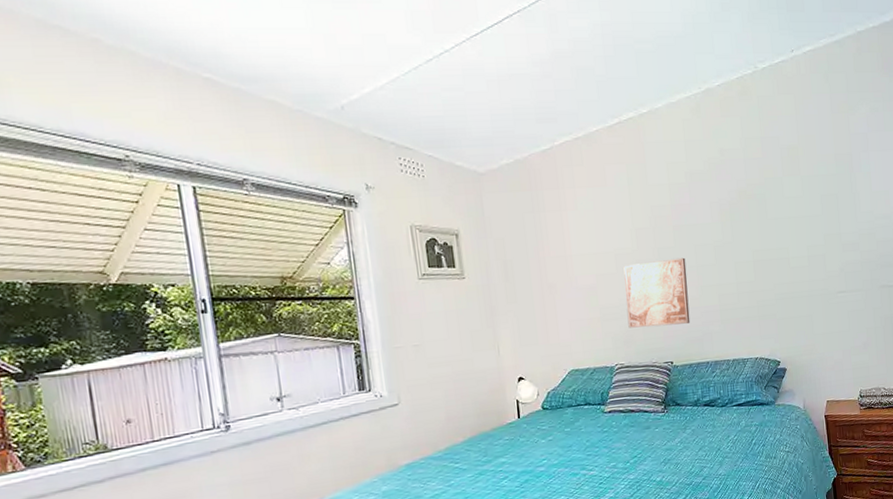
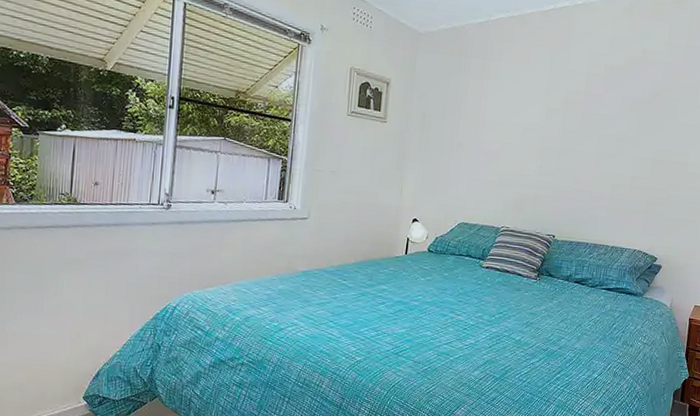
wall art: present [623,257,691,328] -> none [521,139,588,204]

